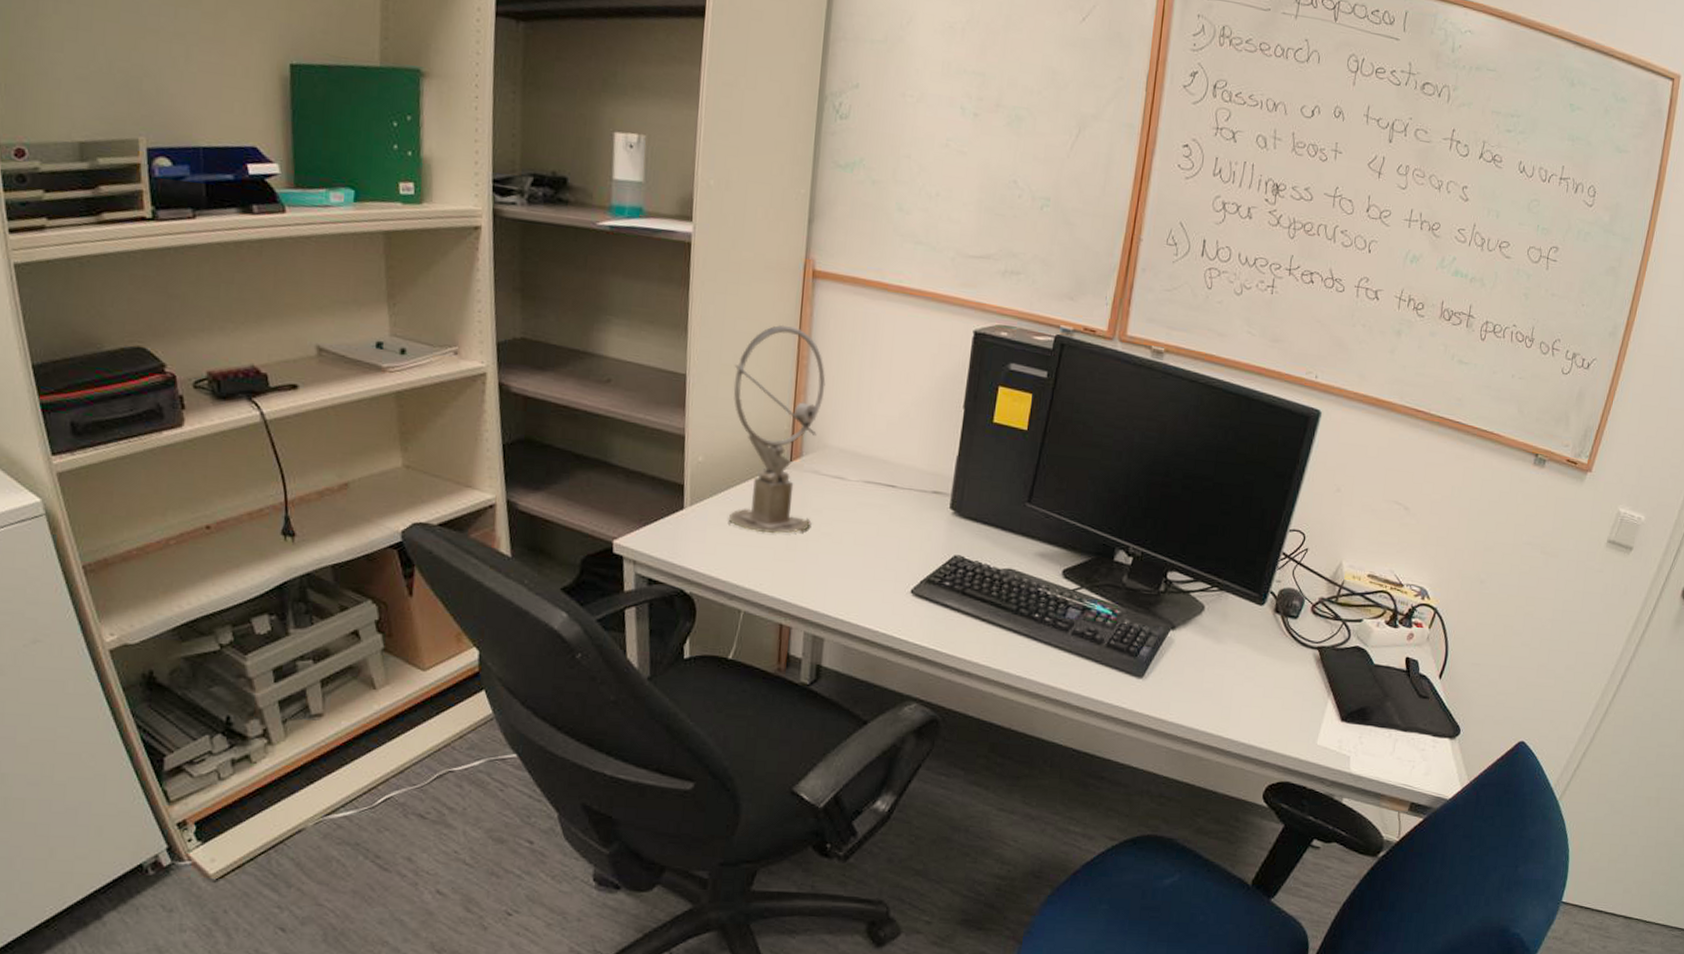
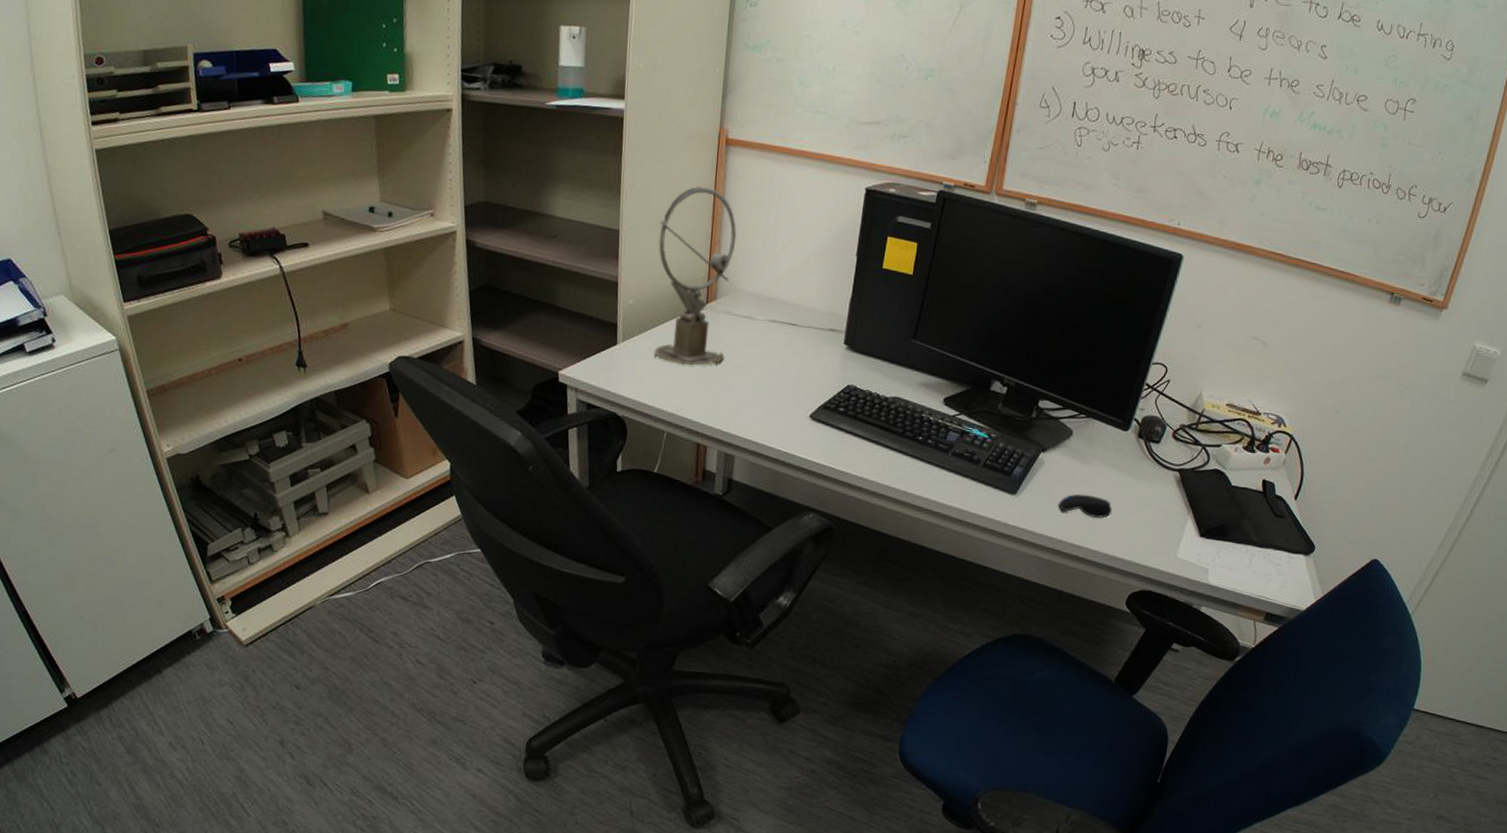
computer mouse: none [1190,676,1248,703] -> present [1059,494,1113,519]

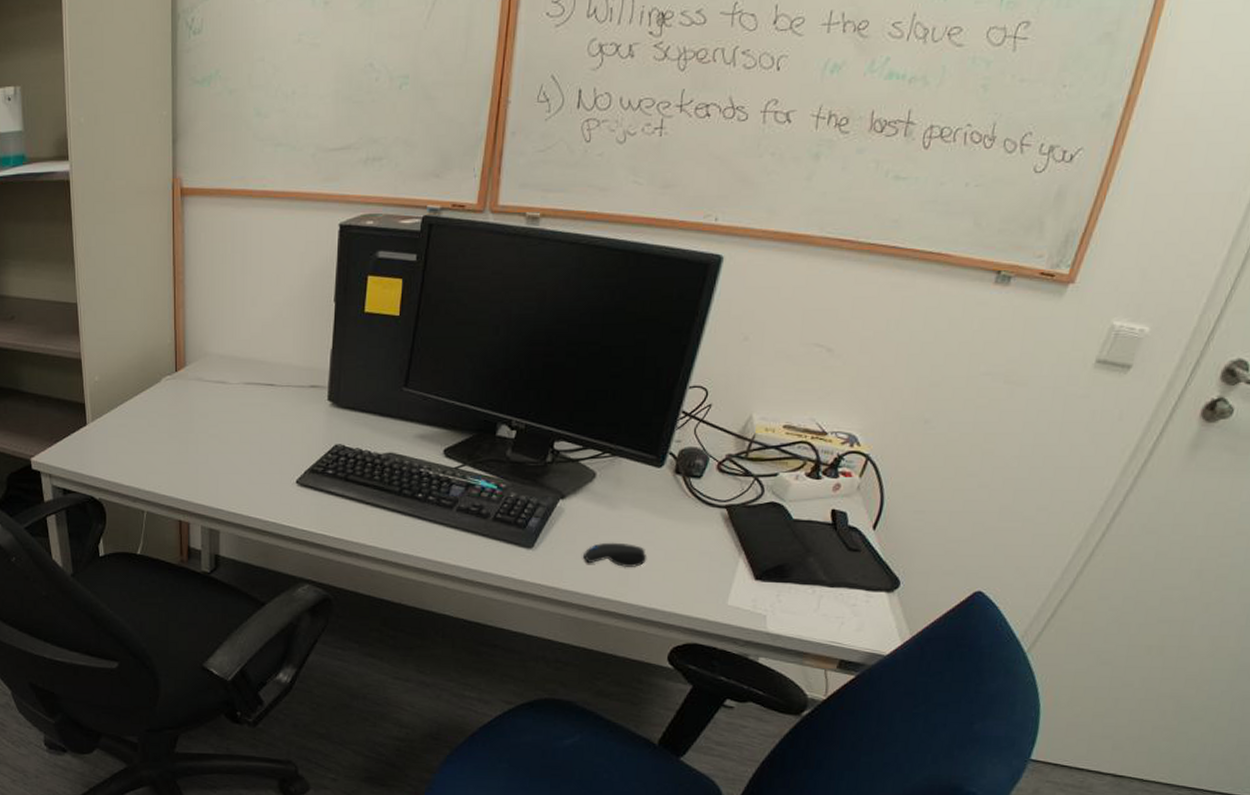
sundial: present [654,186,737,366] -> none [118,245,201,440]

